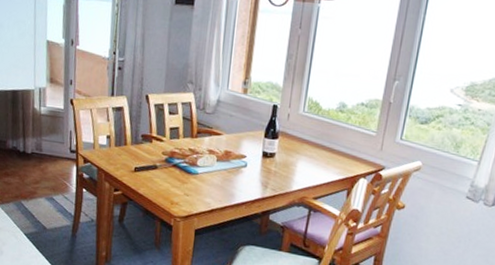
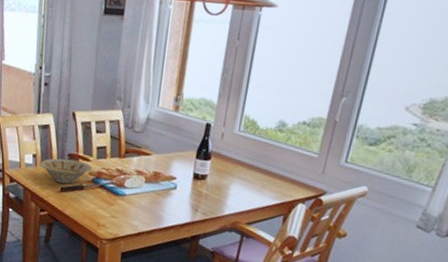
bowl: none [113,139,166,164] -> present [39,158,93,184]

